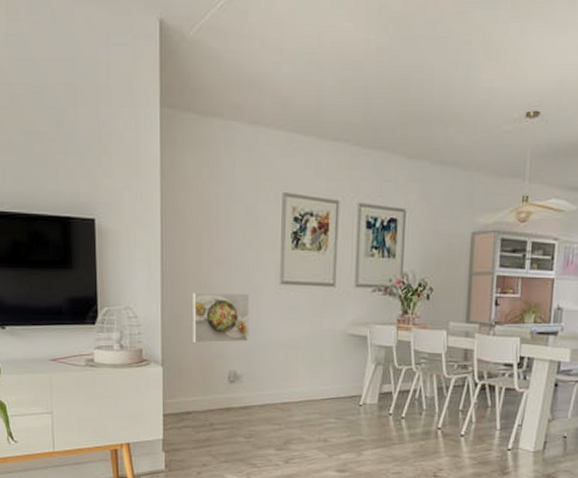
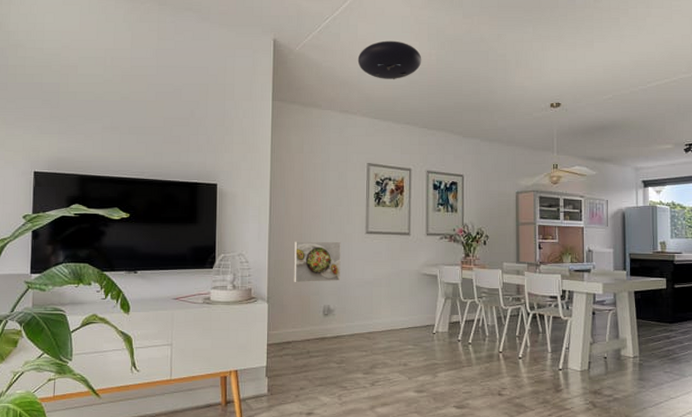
ceiling light: none [271,21,358,79] -> present [357,40,422,80]

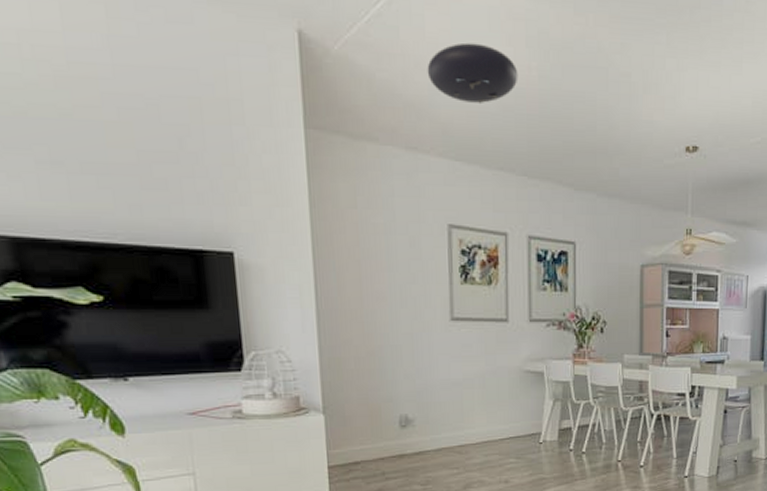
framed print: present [294,241,341,283] -> none [354,331,420,388]

